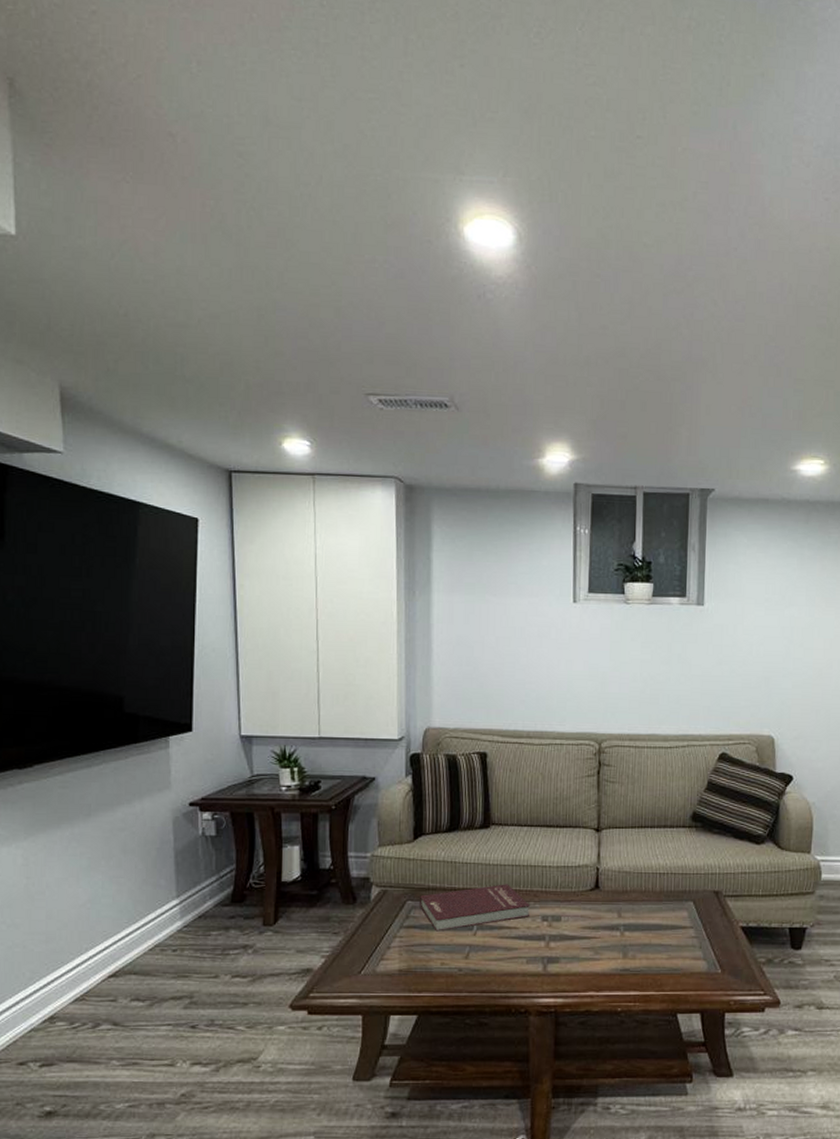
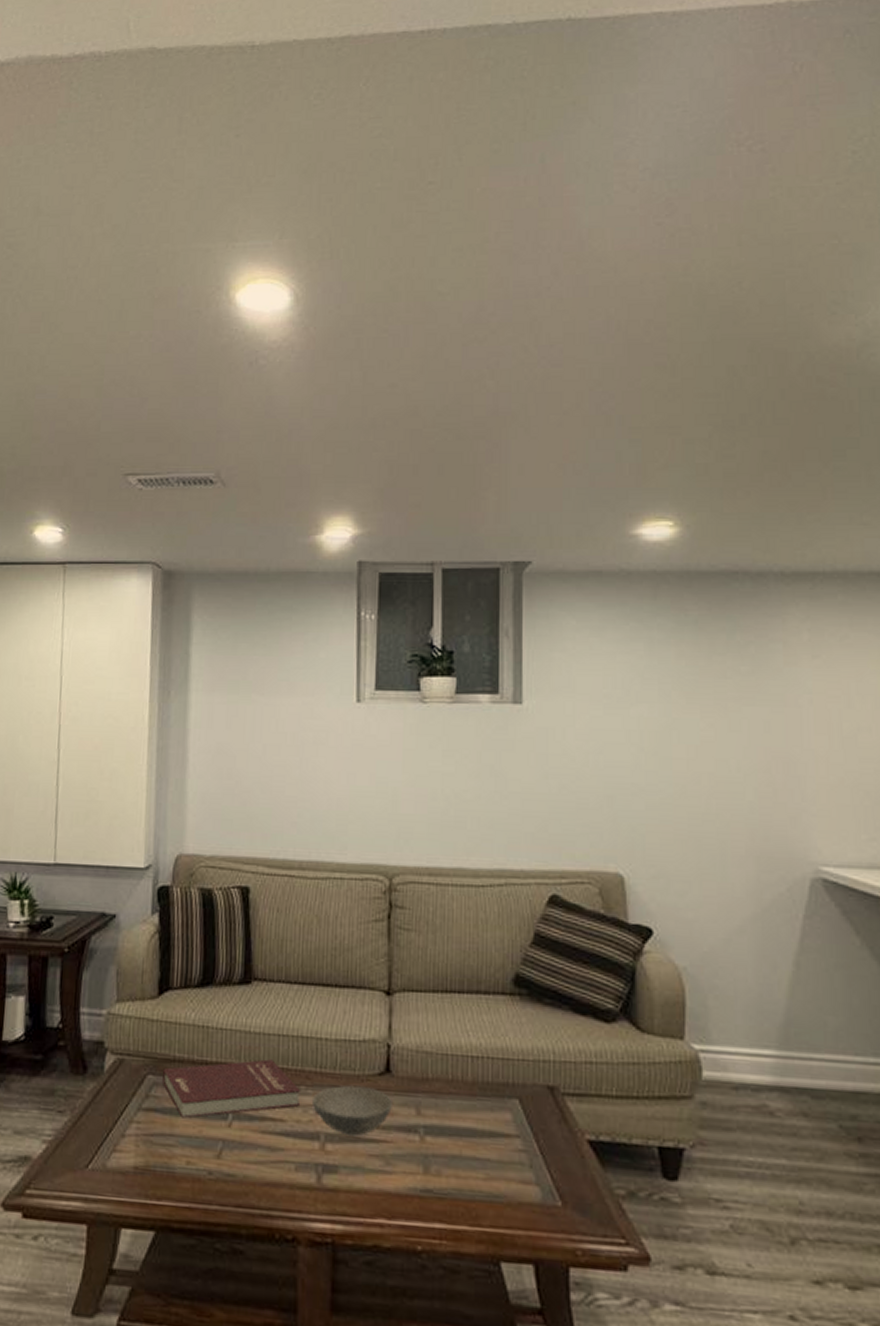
soup bowl: none [539,899,600,936] -> present [313,1085,392,1137]

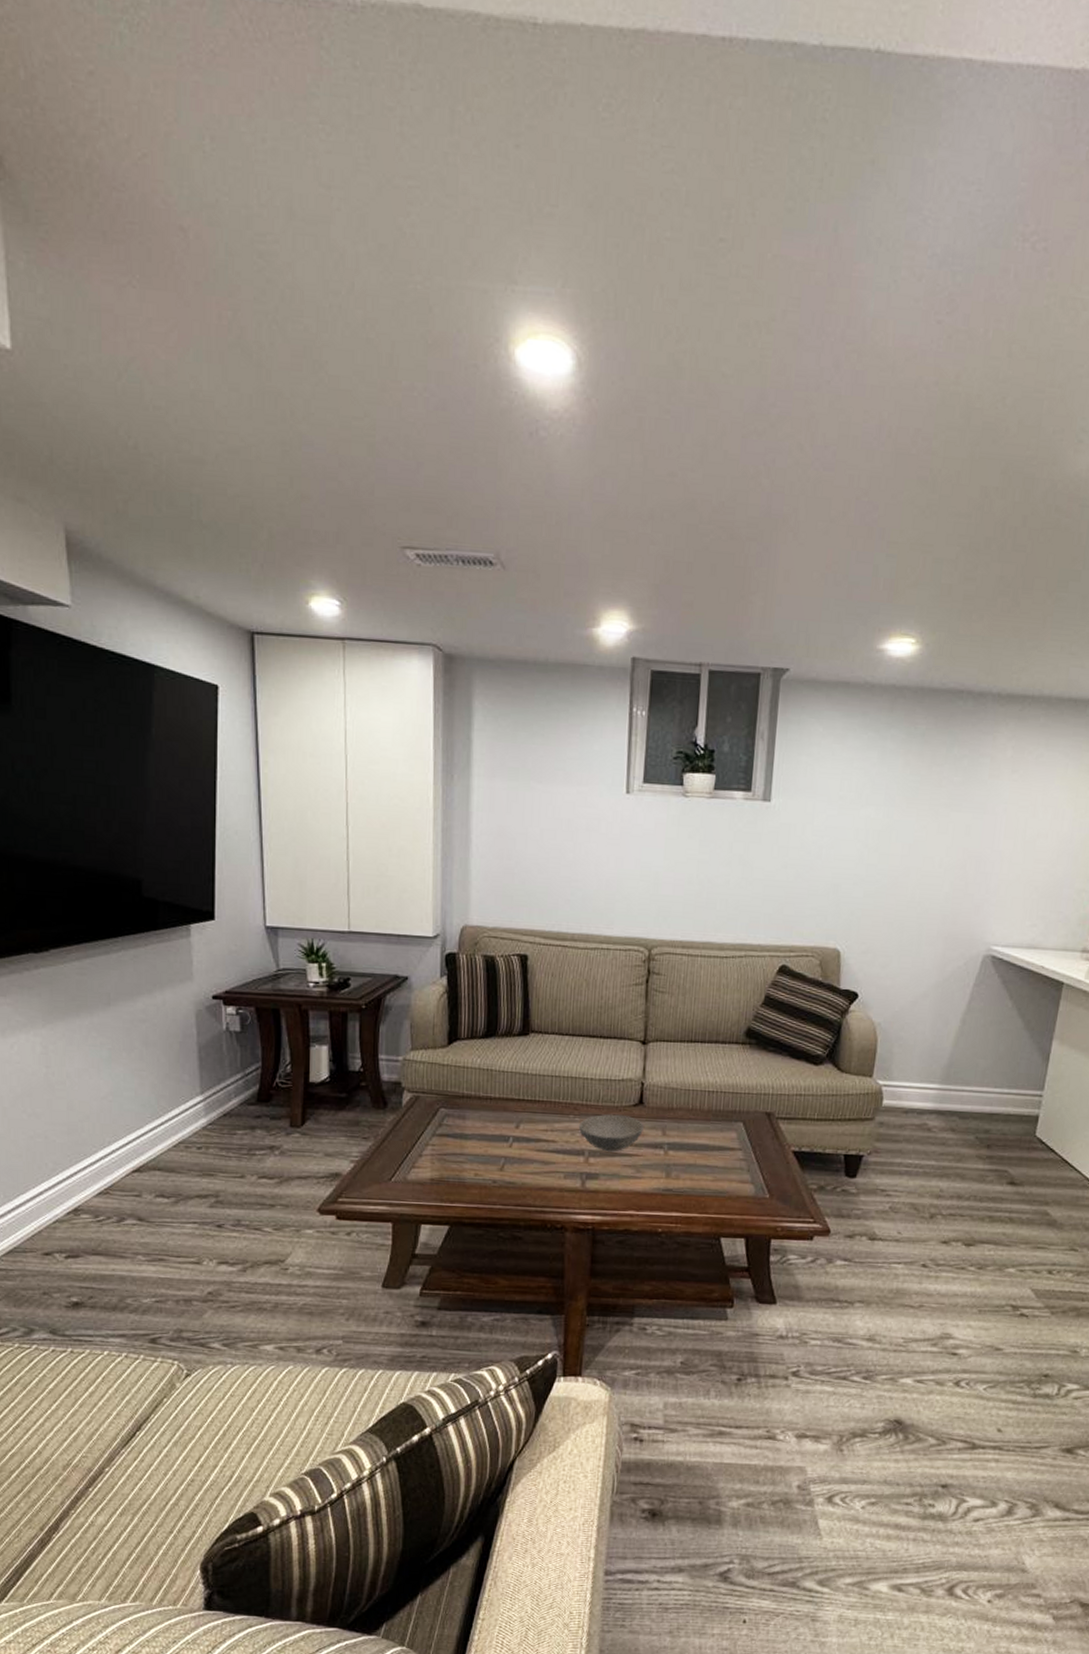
book: present [163,1059,301,1118] -> none [453,1095,570,1141]

